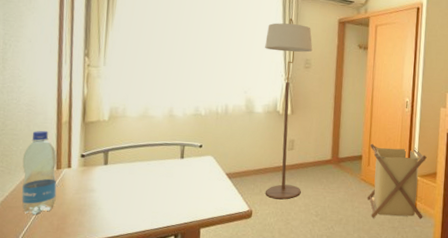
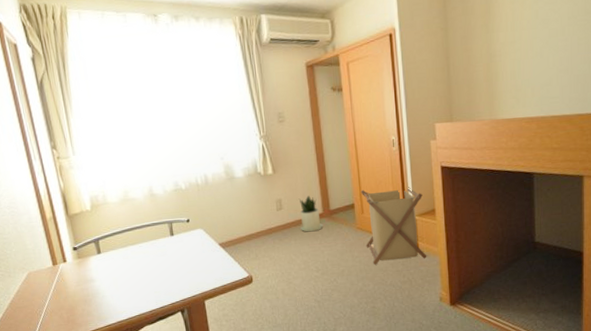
bottle: present [21,130,57,215] -> none [18,229,60,312]
floor lamp: present [265,17,313,200] -> none [231,70,298,261]
planter: none [307,140,330,176] -> present [298,195,324,232]

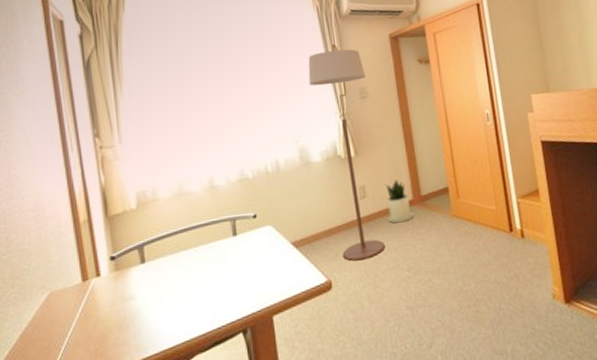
floor lamp: none [231,70,298,261] -> present [308,43,385,261]
laundry basket: present [360,187,427,265] -> none [455,165,534,259]

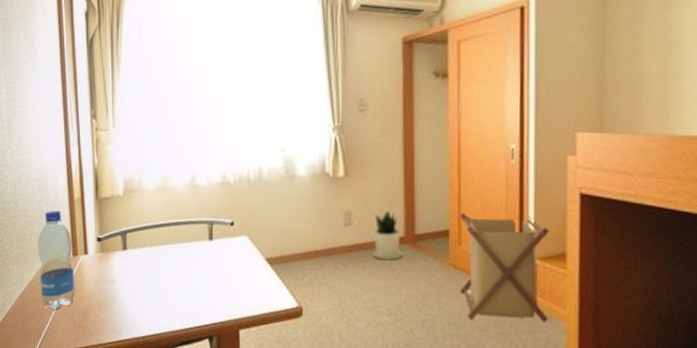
bottle: none [38,236,88,345] -> present [38,210,75,310]
floor lamp: present [308,43,385,261] -> none [304,43,369,293]
laundry basket: none [455,165,534,259] -> present [460,212,549,323]

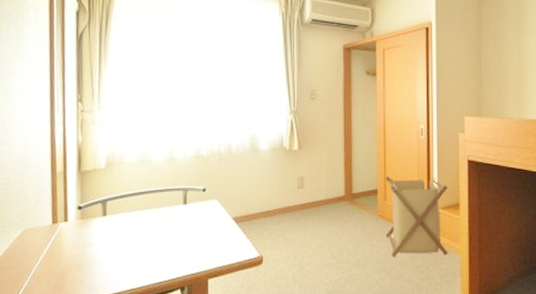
bottle: present [38,210,75,310] -> none [16,183,54,274]
planter: present [372,211,404,261] -> none [319,176,344,215]

